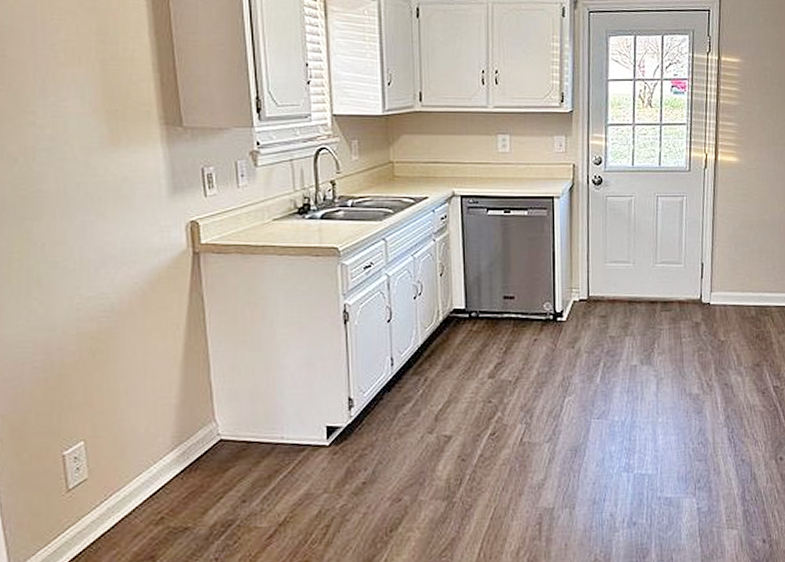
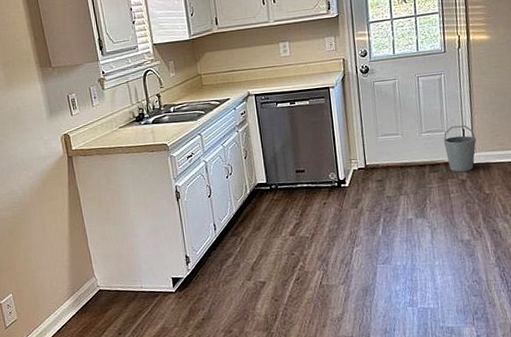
bucket: none [679,258,715,313] -> present [443,125,477,172]

